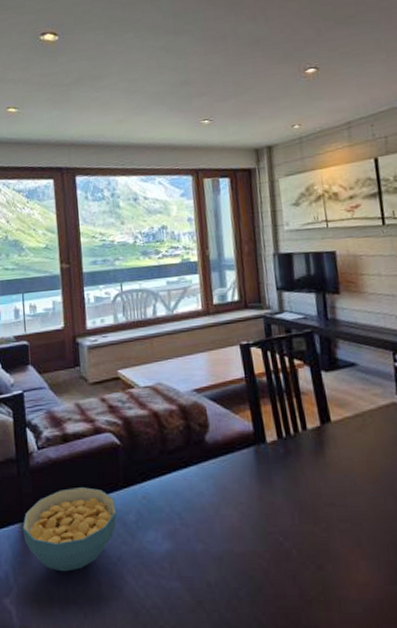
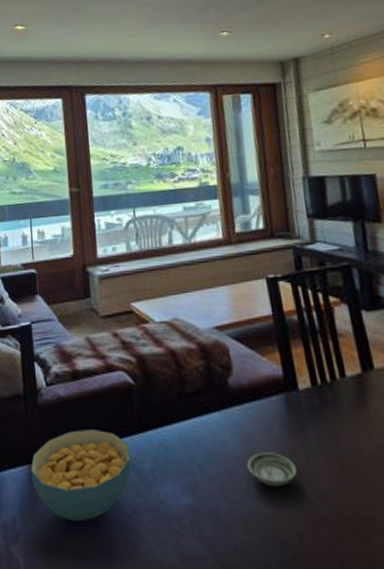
saucer: none [220,499,265,529] -> present [247,452,298,487]

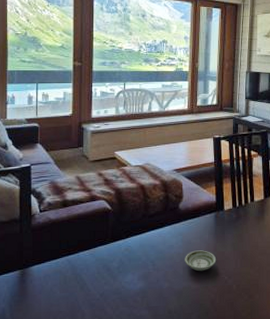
cereal bowl: present [30,430,131,522] -> none [21,242,103,307]

